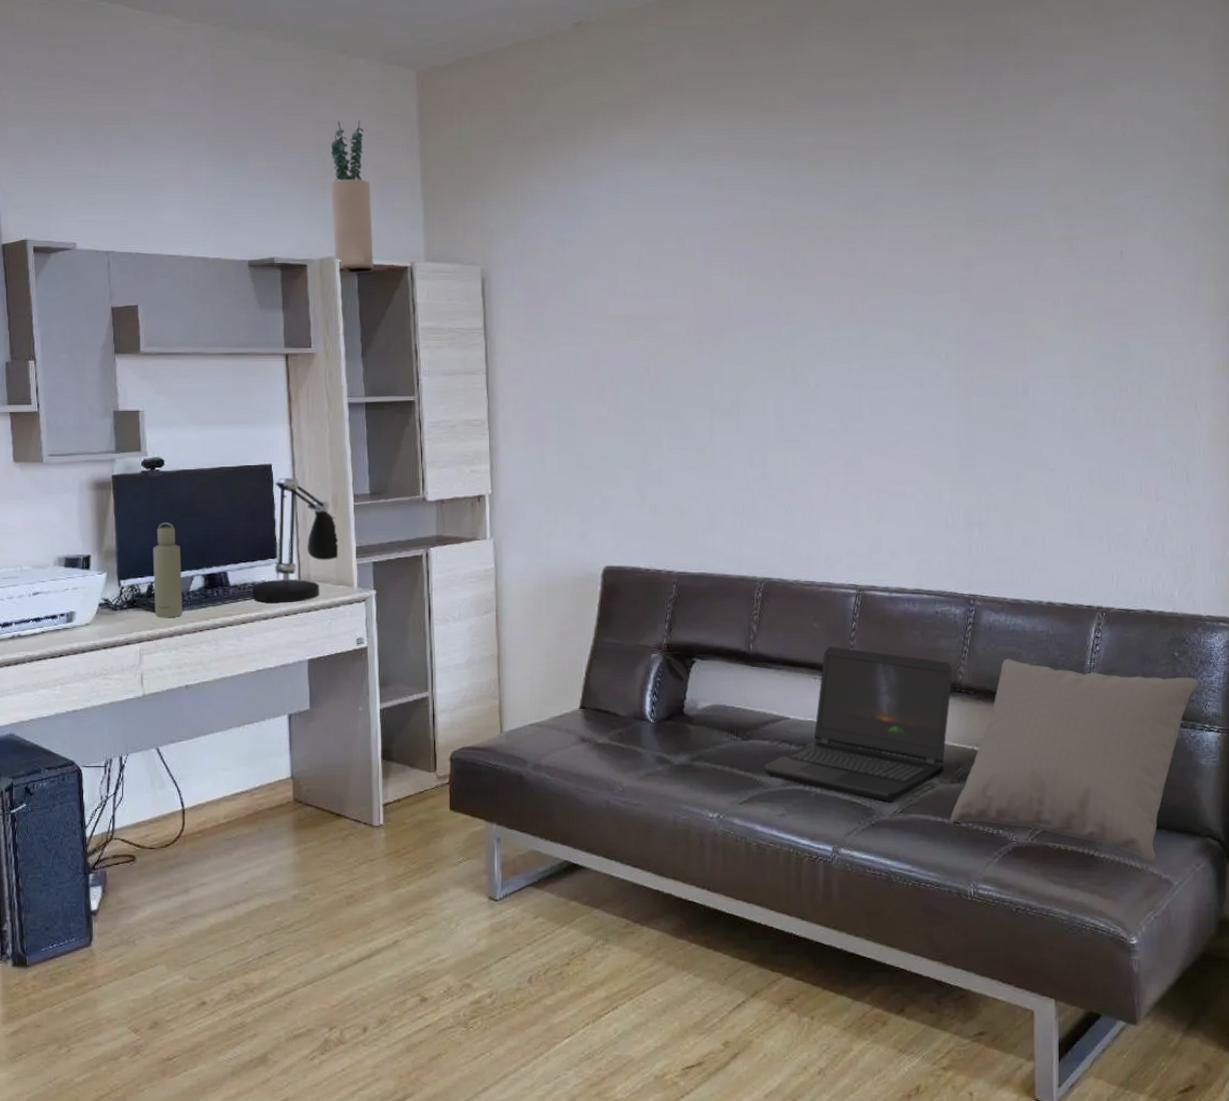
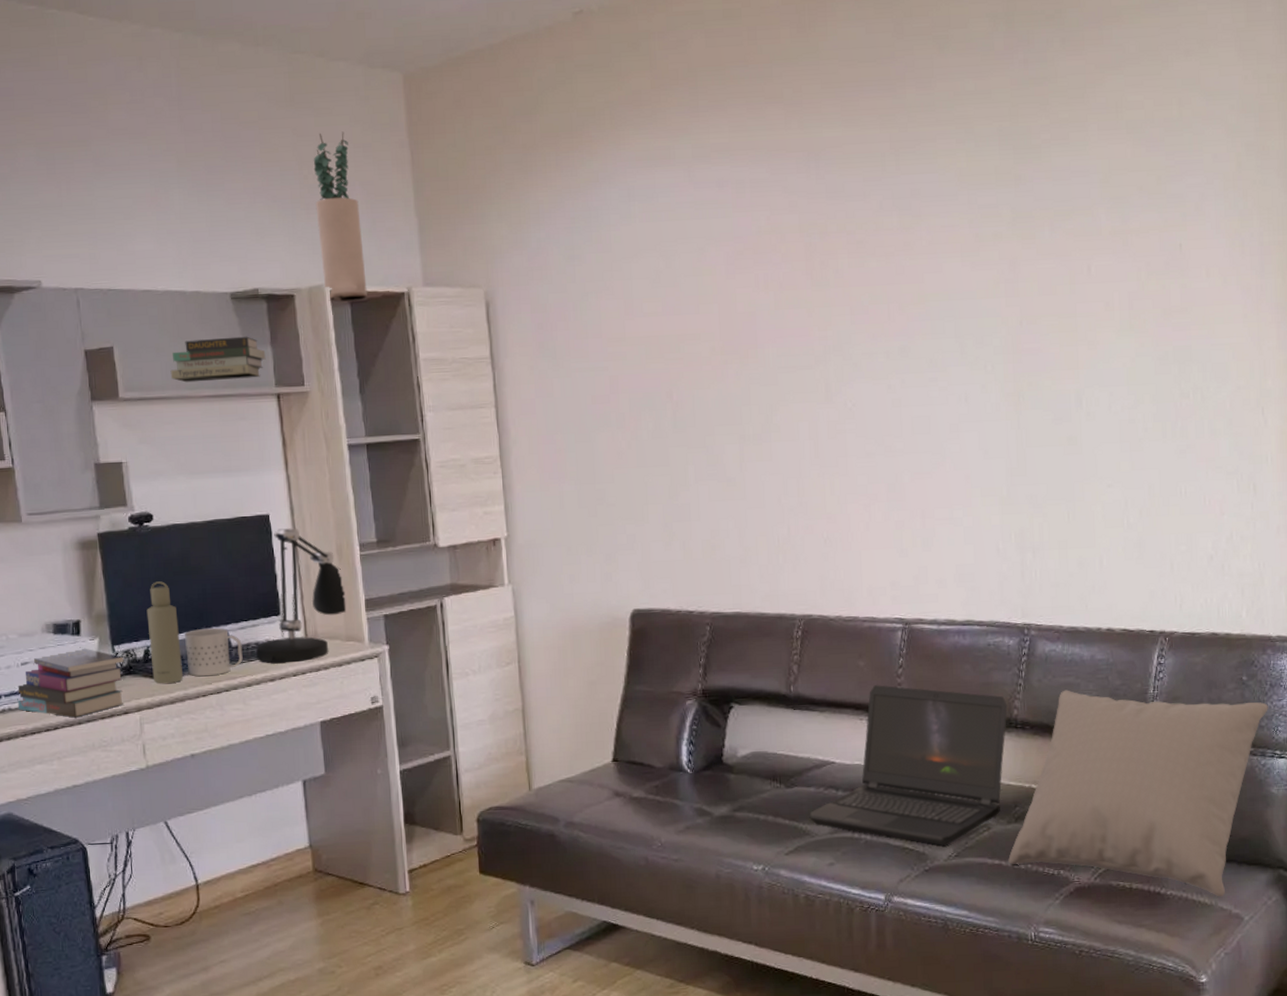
books: none [26,580,129,646] -> present [17,647,124,718]
mug: none [187,567,239,613] -> present [185,627,243,677]
books: none [189,300,277,341] -> present [170,336,266,383]

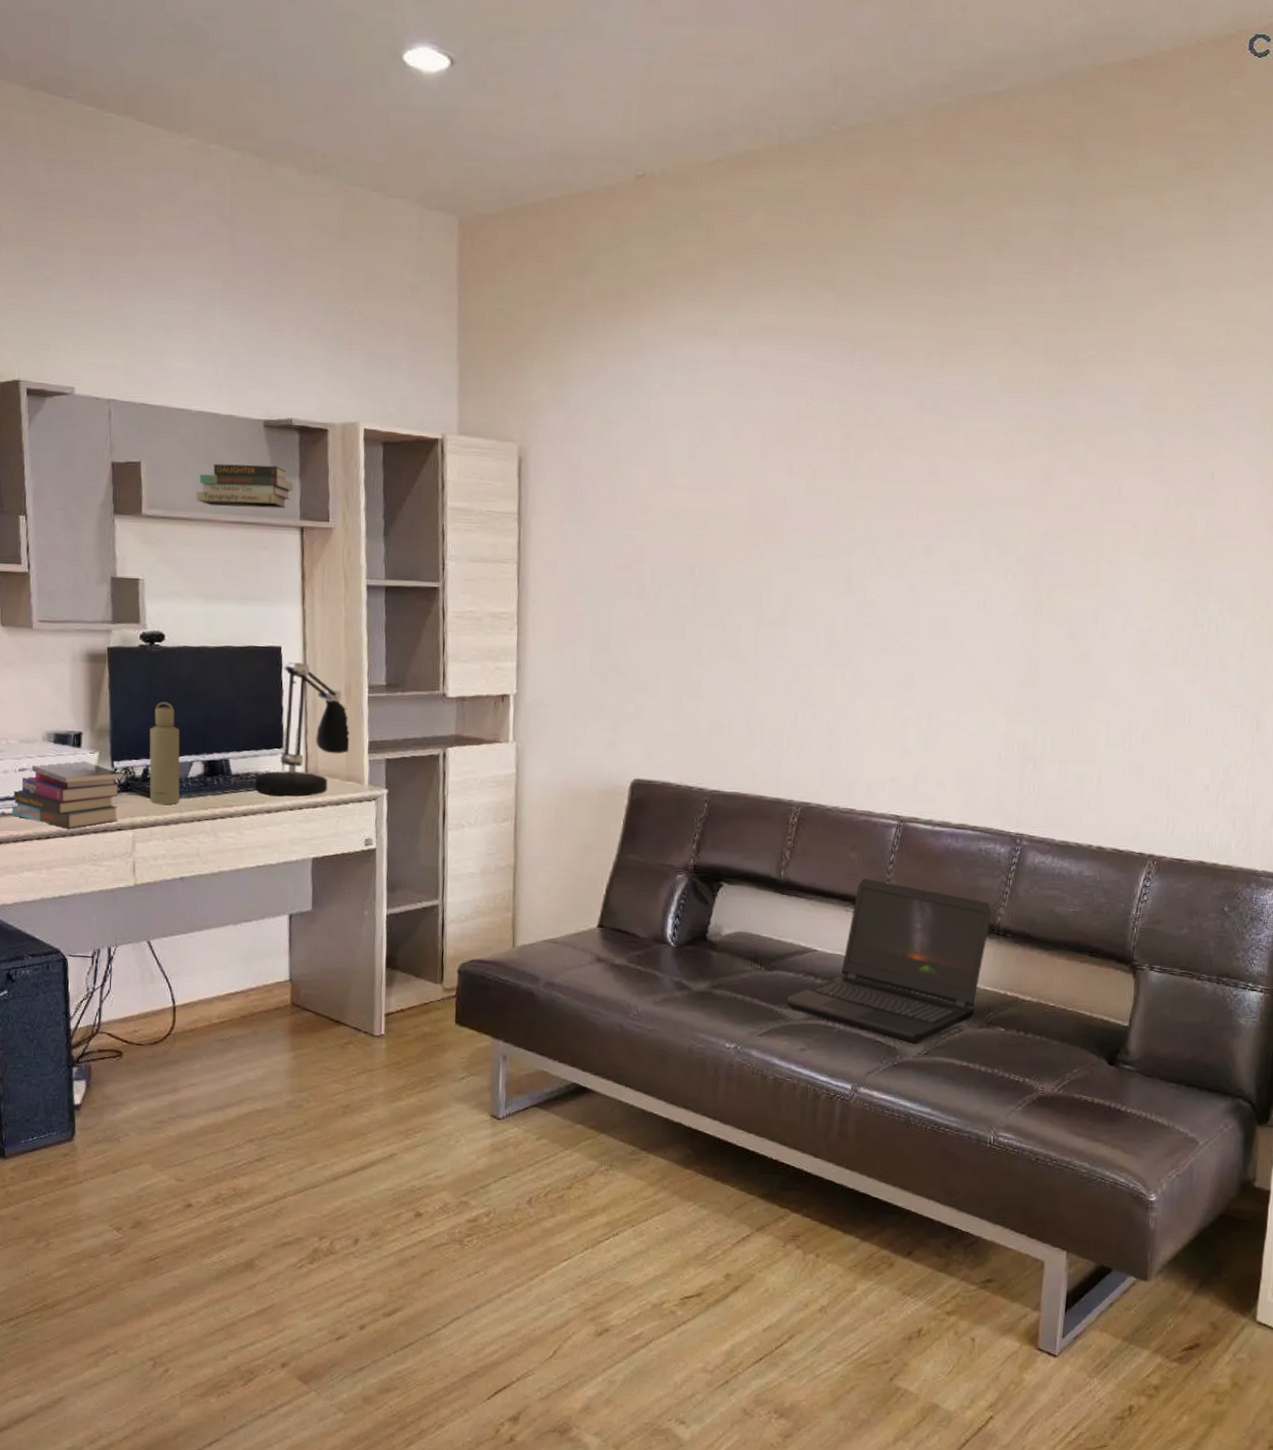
mug: present [185,627,243,677] -> none [185,753,242,802]
vase: present [313,131,367,302] -> none [358,268,402,442]
cushion: present [1008,690,1268,897] -> none [976,902,1246,1120]

